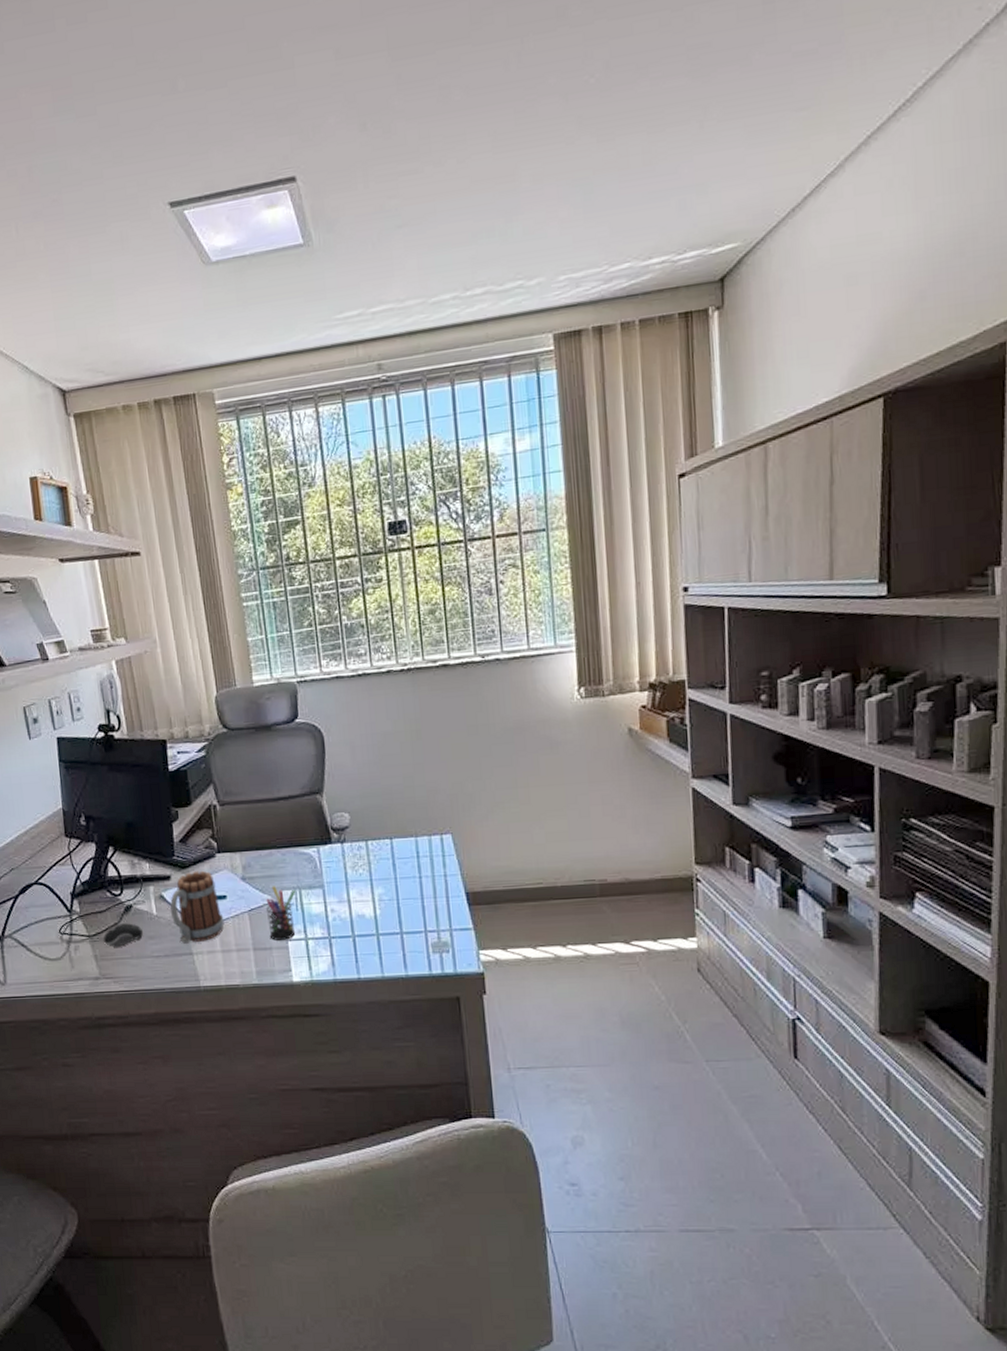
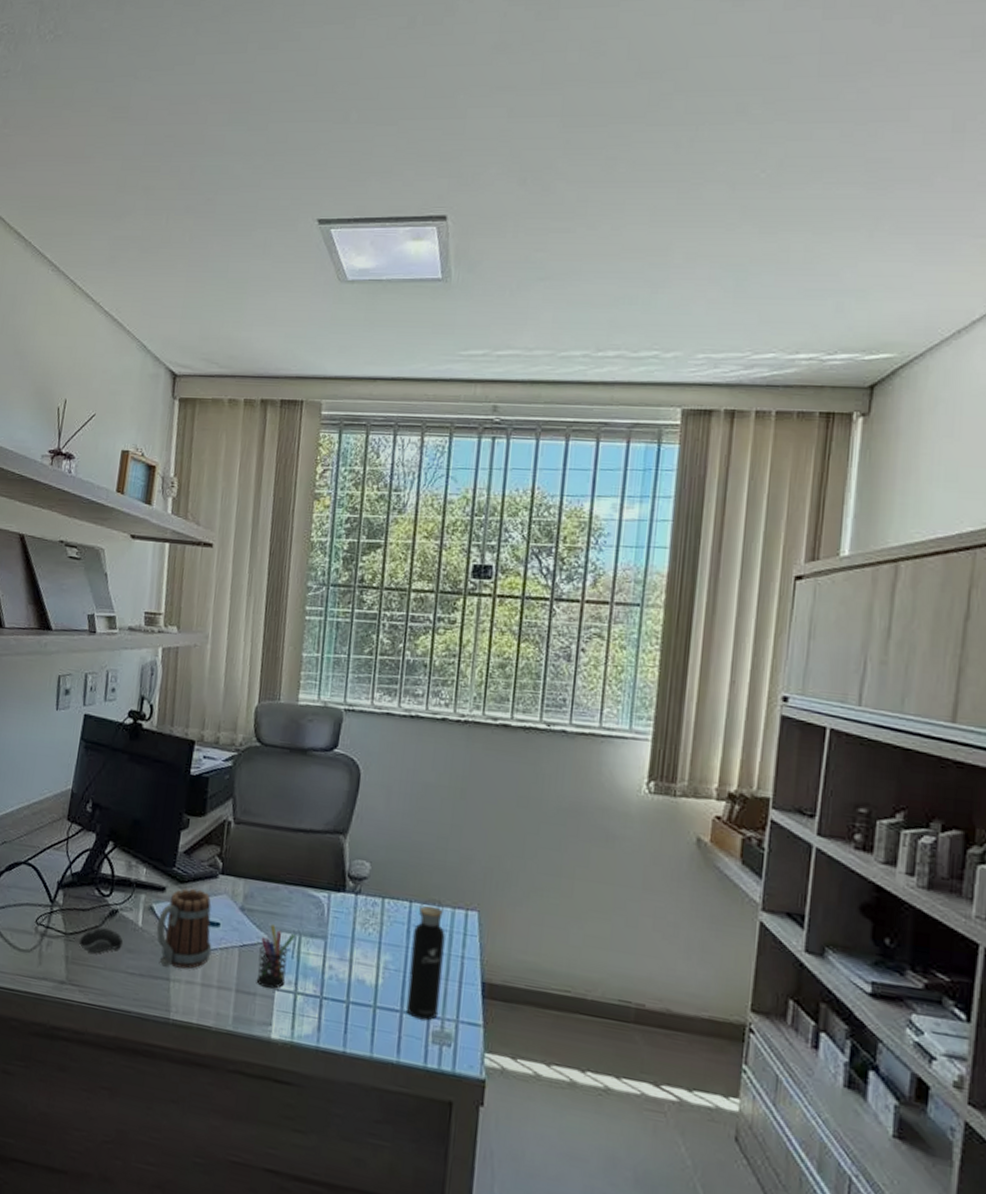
water bottle: none [399,832,434,936] -> present [406,899,446,1021]

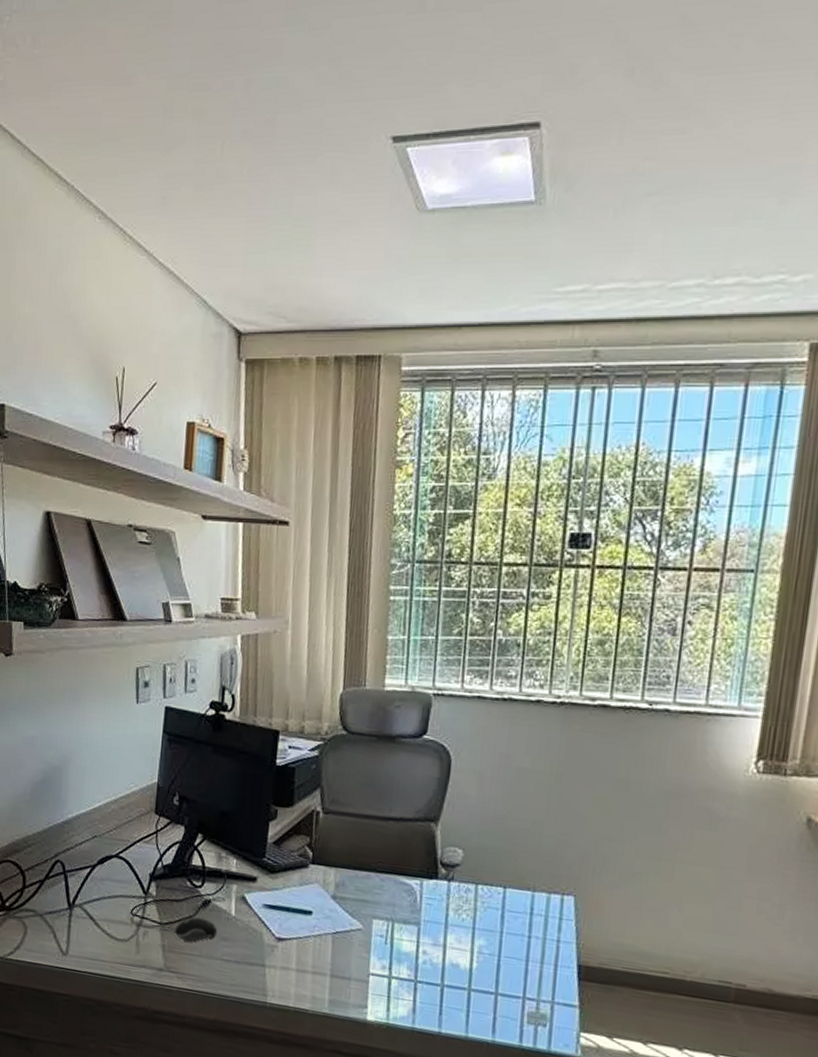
mug: present [156,888,212,969] -> none [249,878,306,956]
pen holder: present [256,924,296,989] -> none [350,912,388,974]
water bottle: present [406,899,446,1021] -> none [501,884,541,1003]

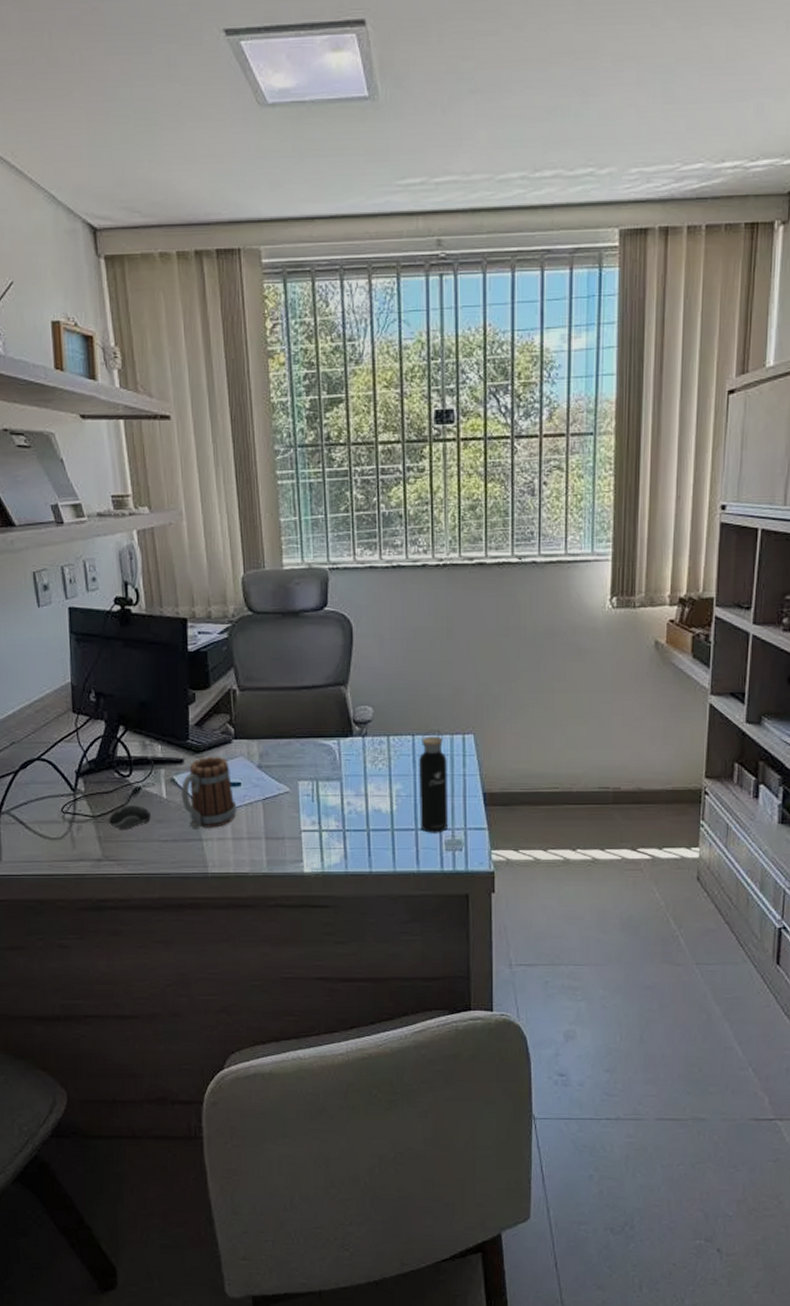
mug: none [249,878,306,956] -> present [181,756,237,829]
water bottle: none [501,884,541,1003] -> present [419,730,449,833]

